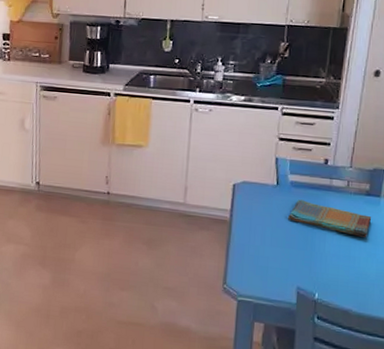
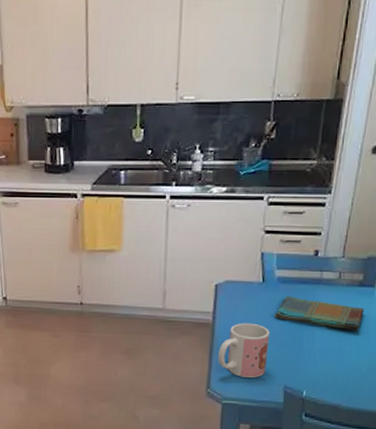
mug: none [234,222,283,277] -> present [218,323,270,379]

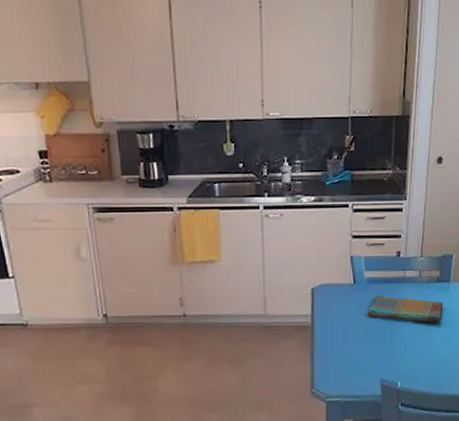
mug: present [218,323,270,379] -> none [319,322,364,375]

